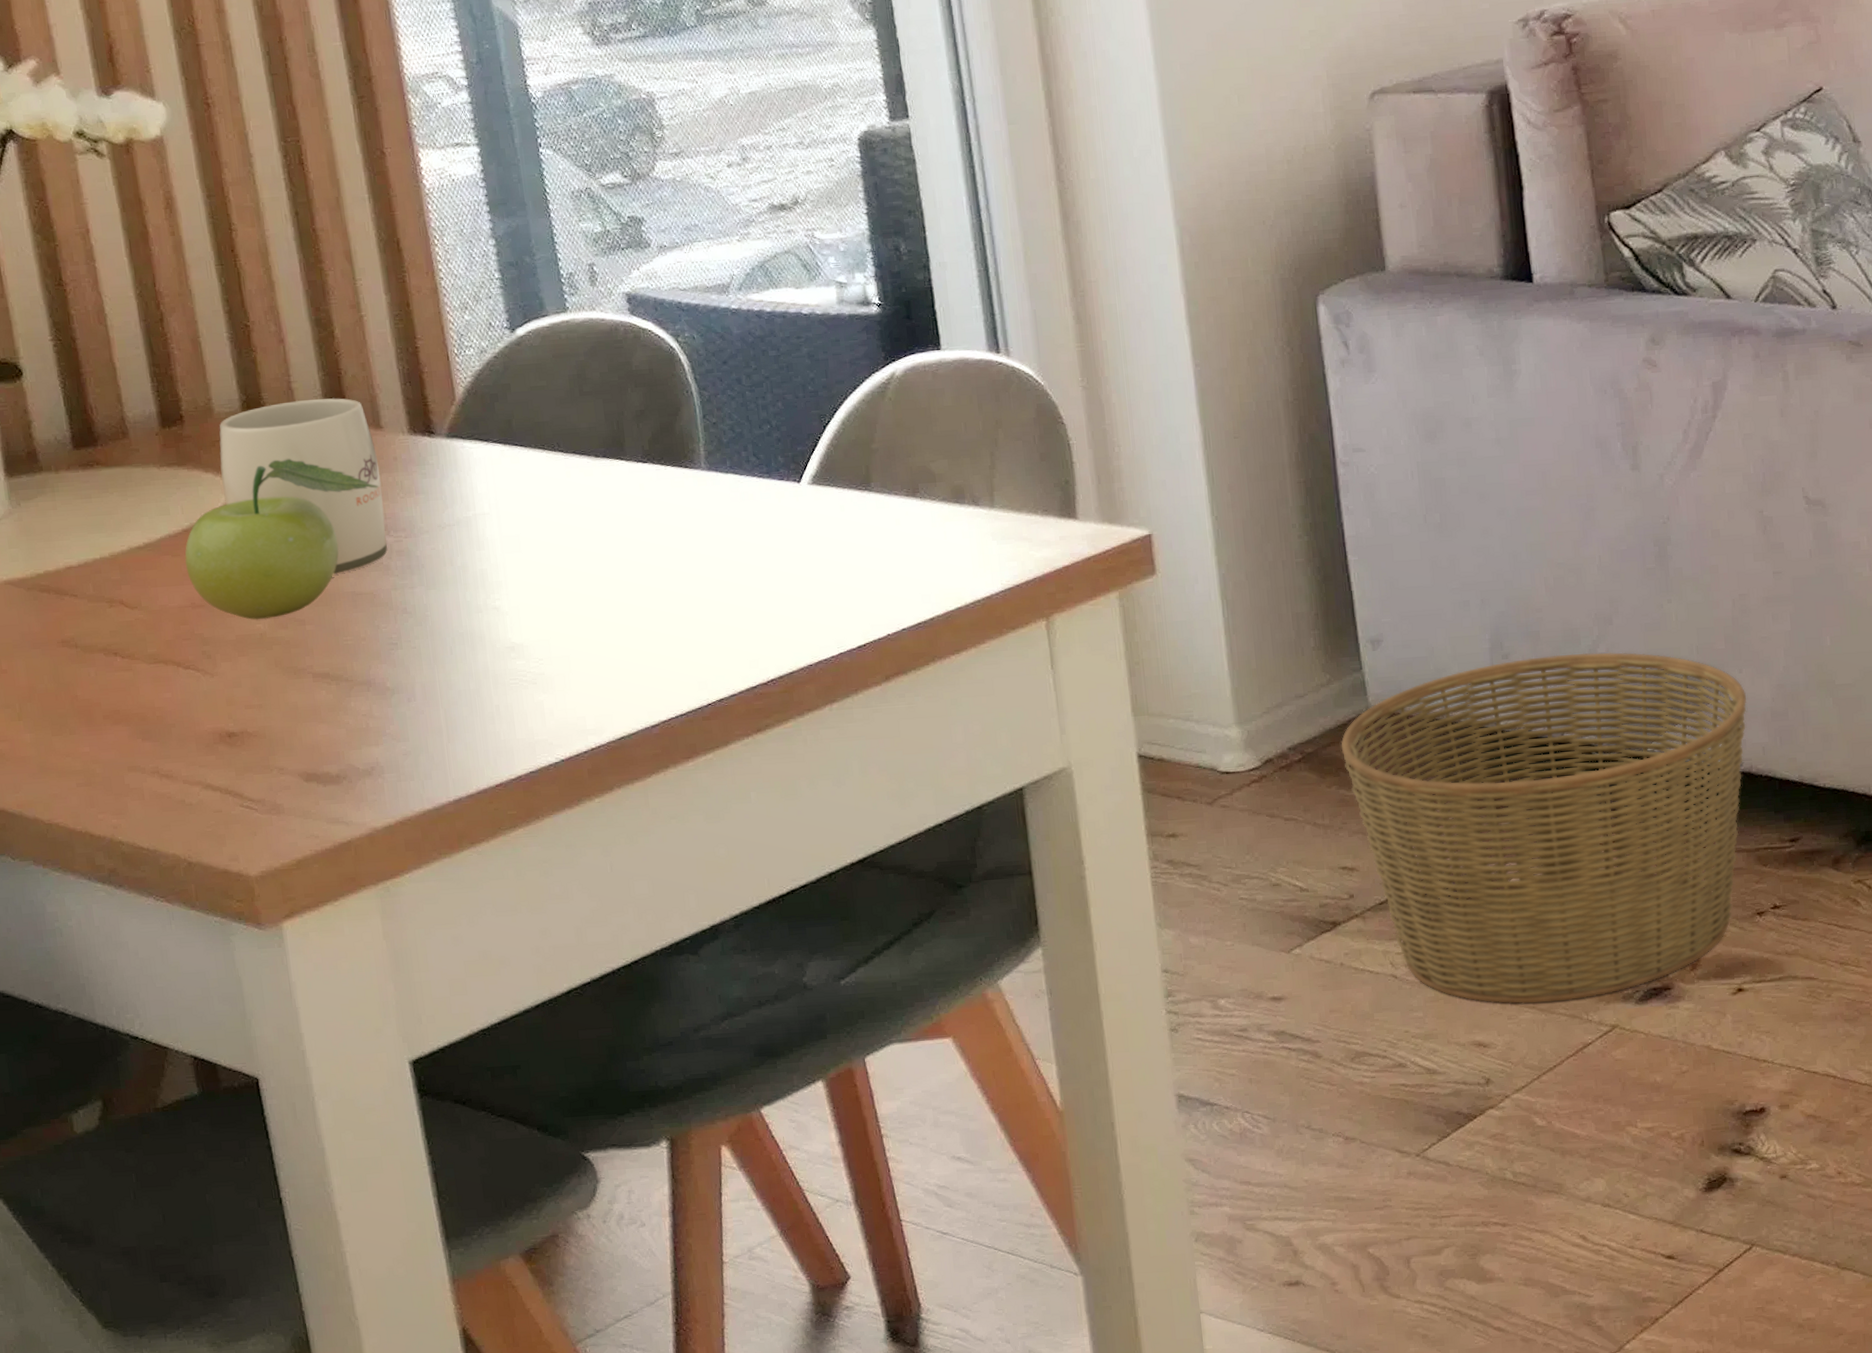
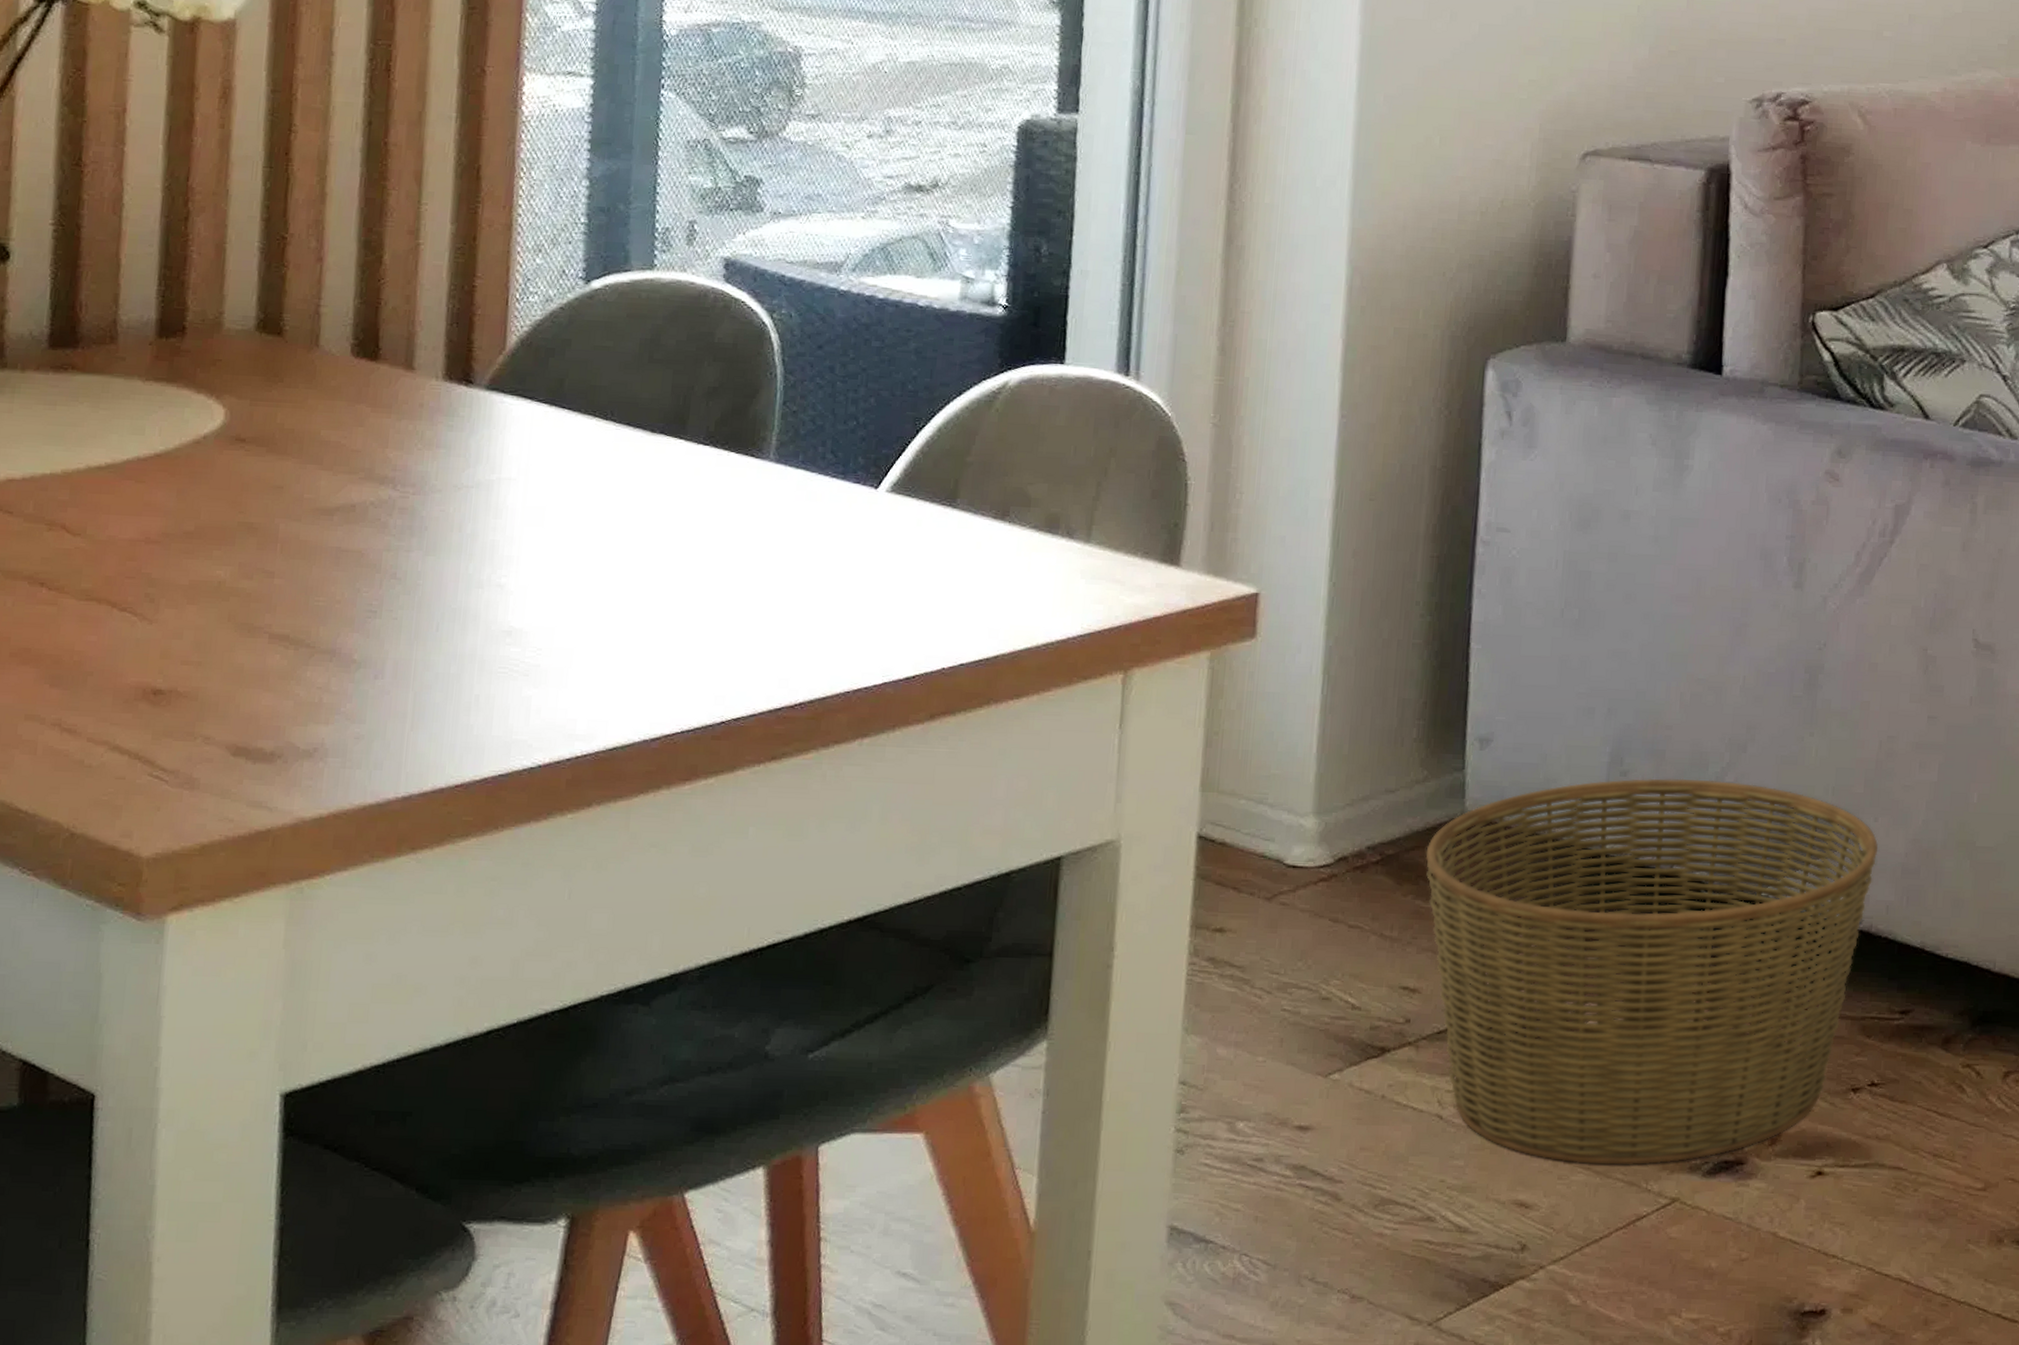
fruit: present [184,459,378,620] -> none [148,389,395,566]
mug: present [219,398,387,575] -> none [212,327,401,526]

